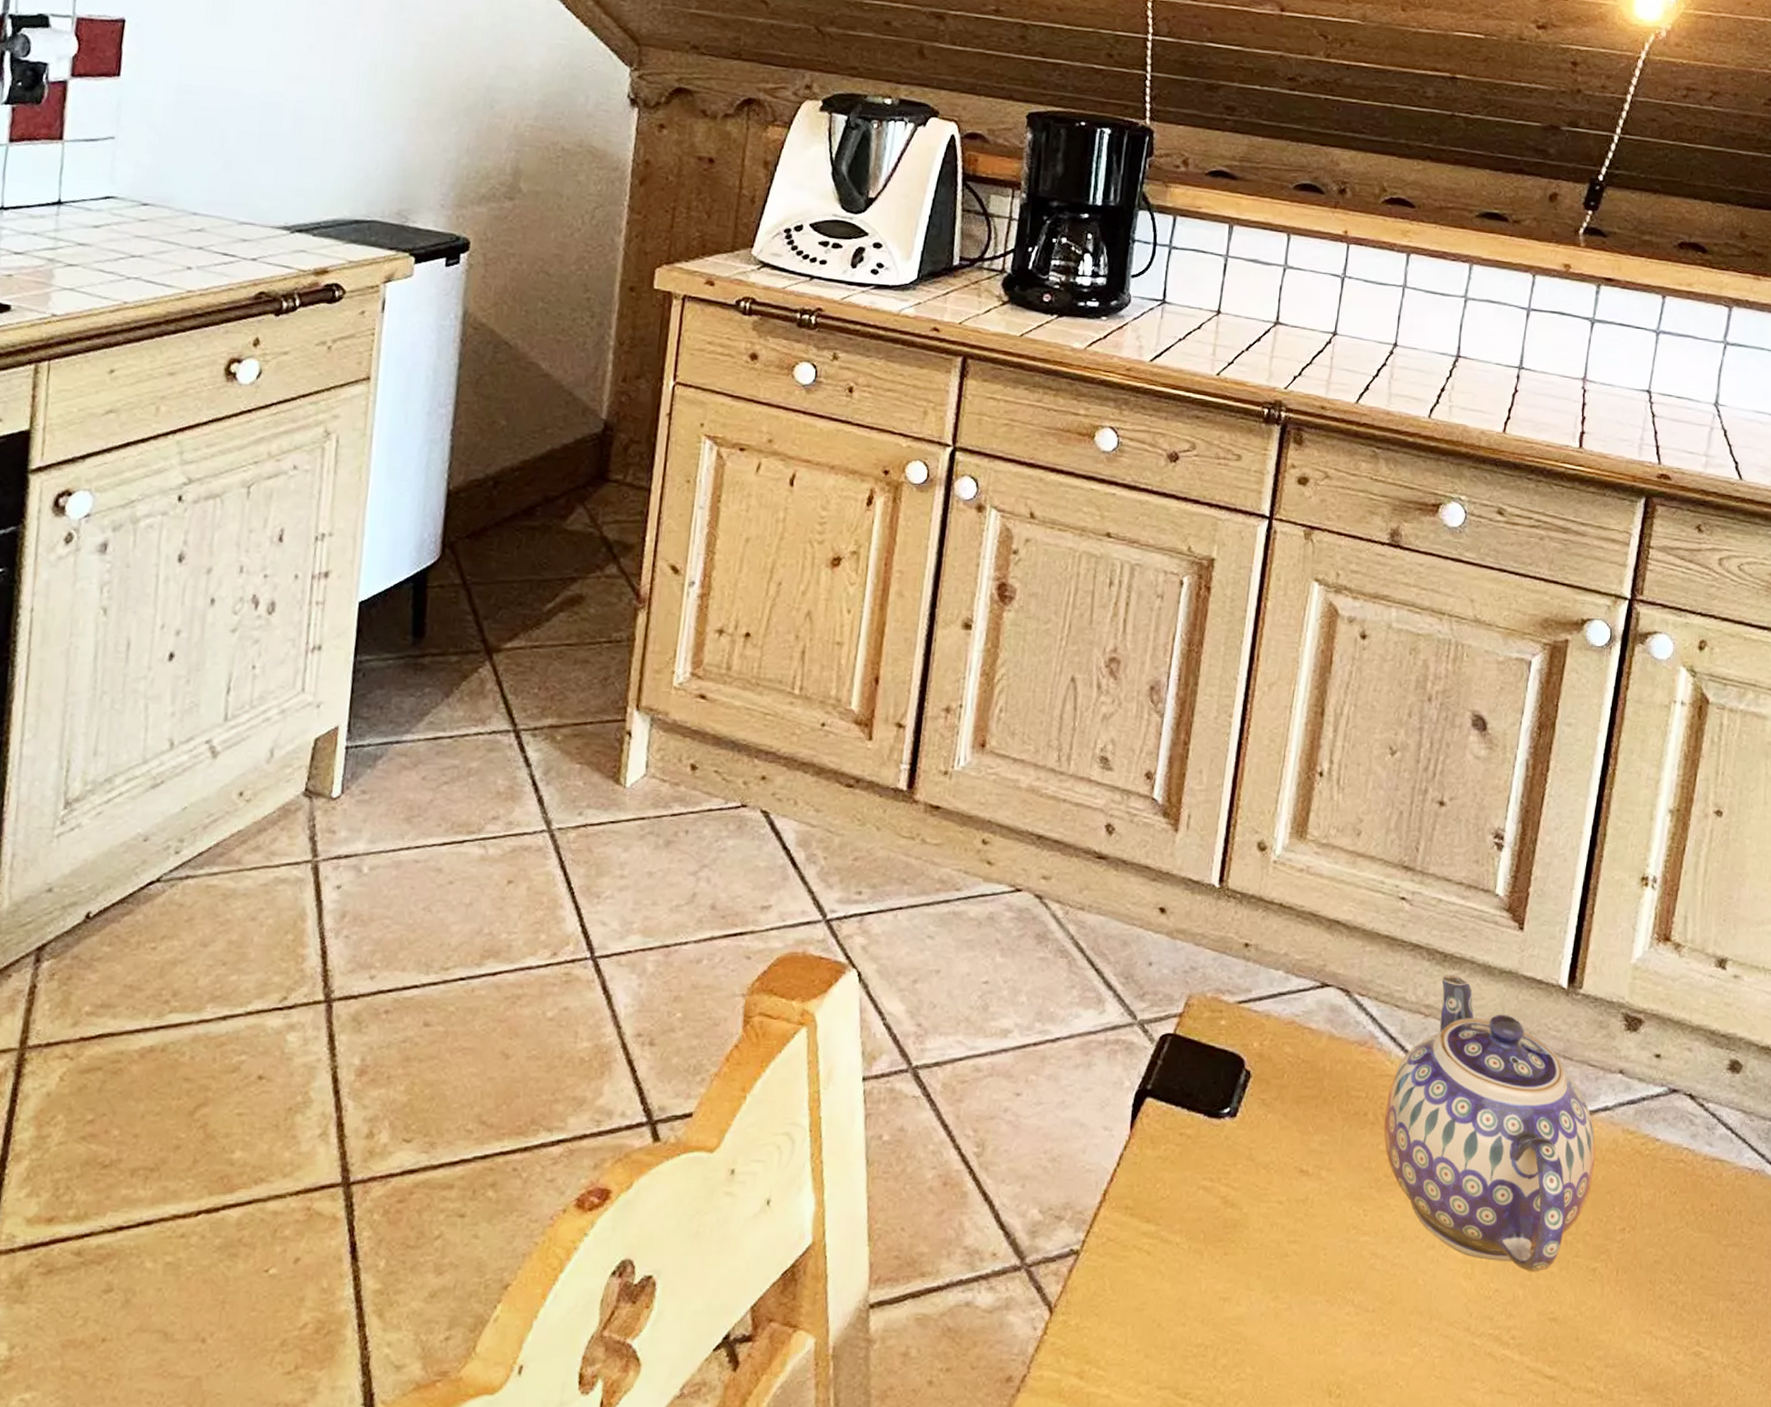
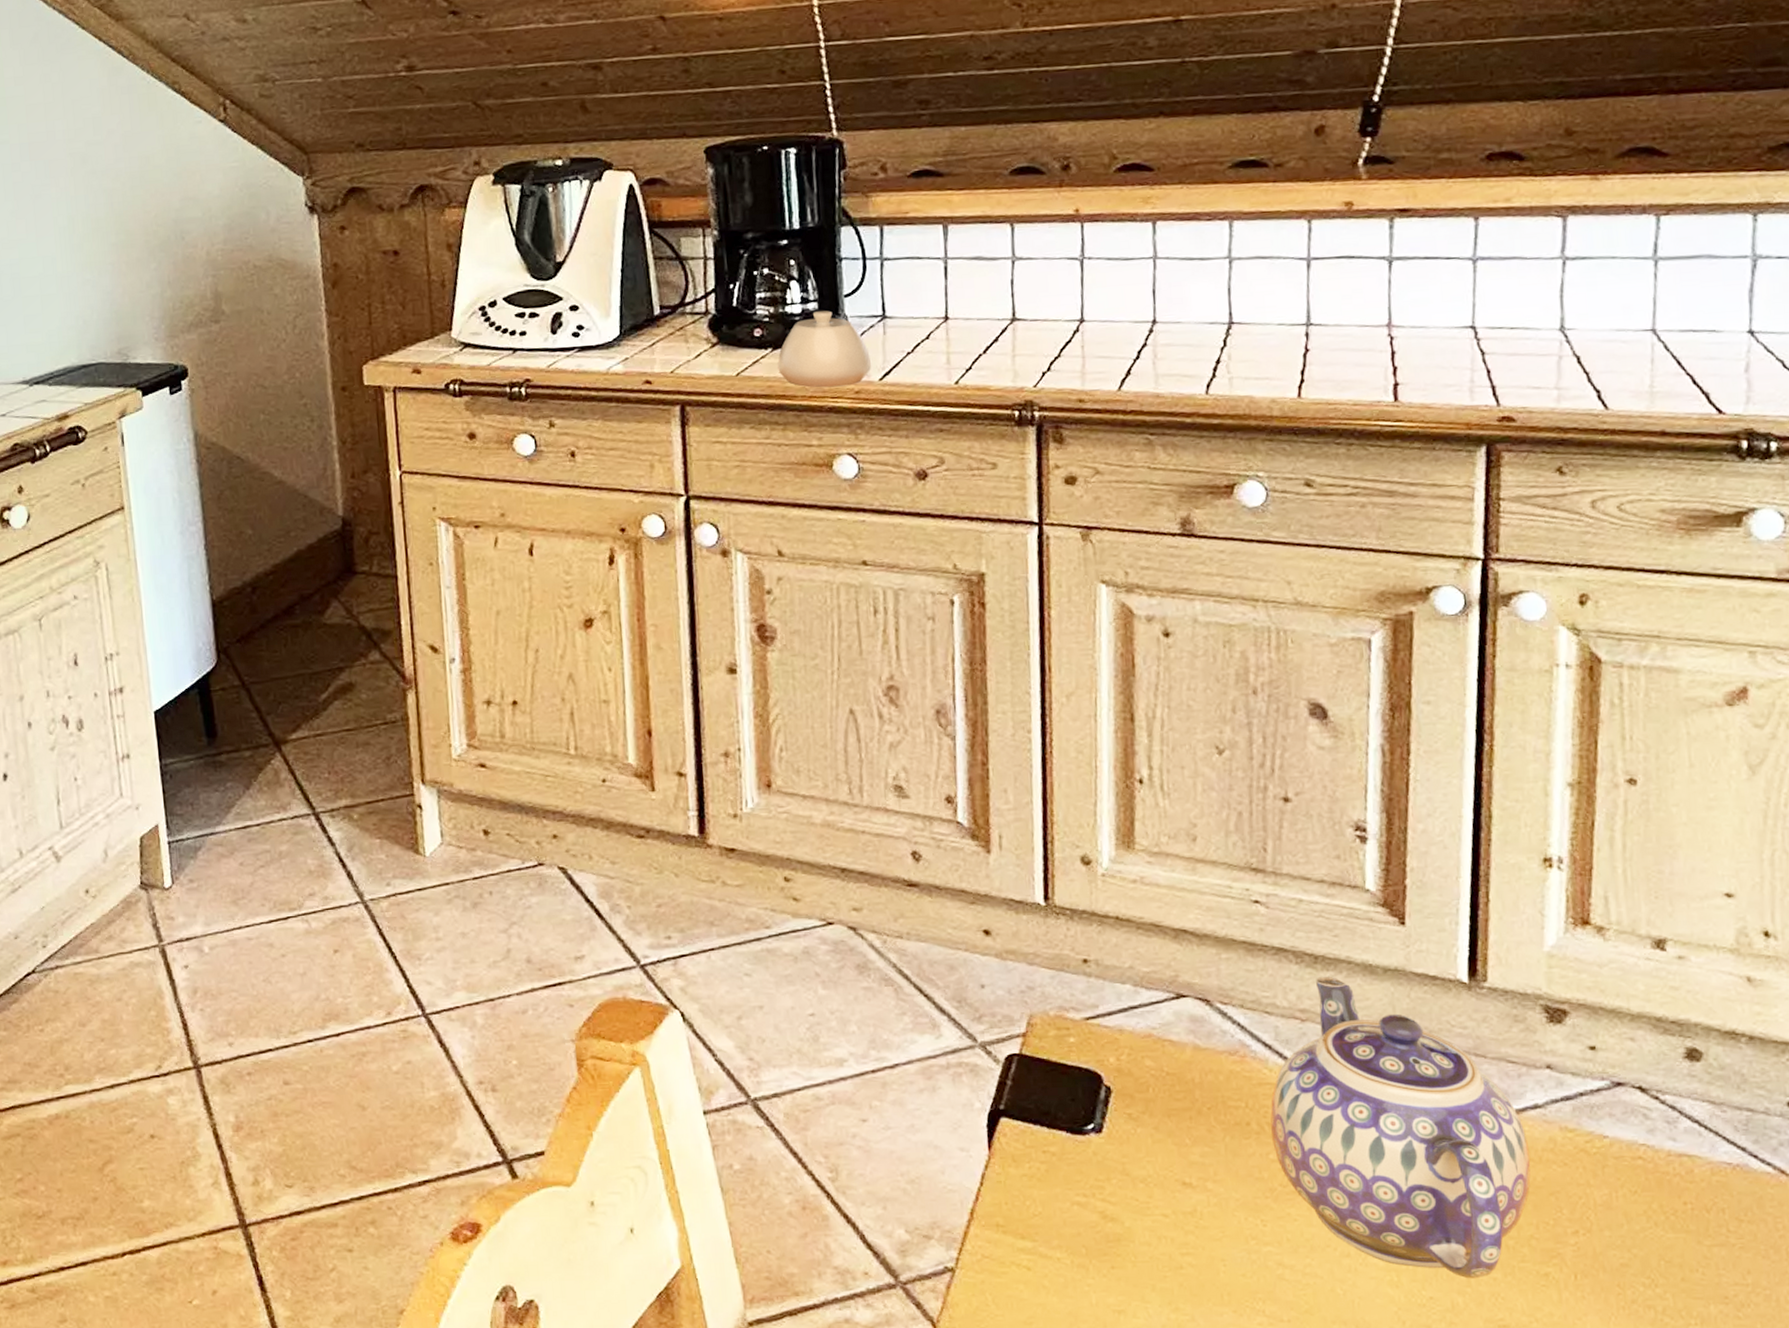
sugar bowl: none [1059,286,1146,362] -> present [777,310,872,388]

